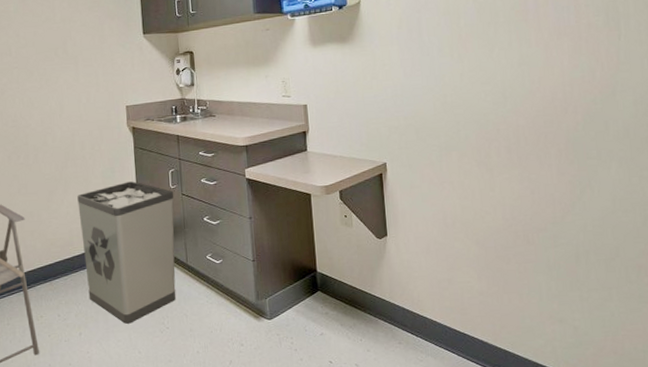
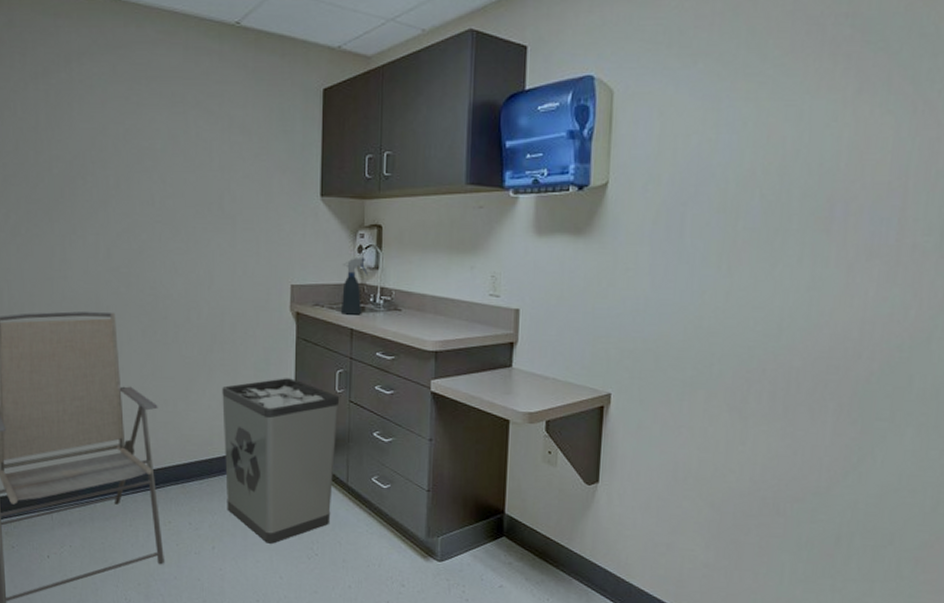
spray bottle: none [165,78,186,125] -> present [340,258,368,315]

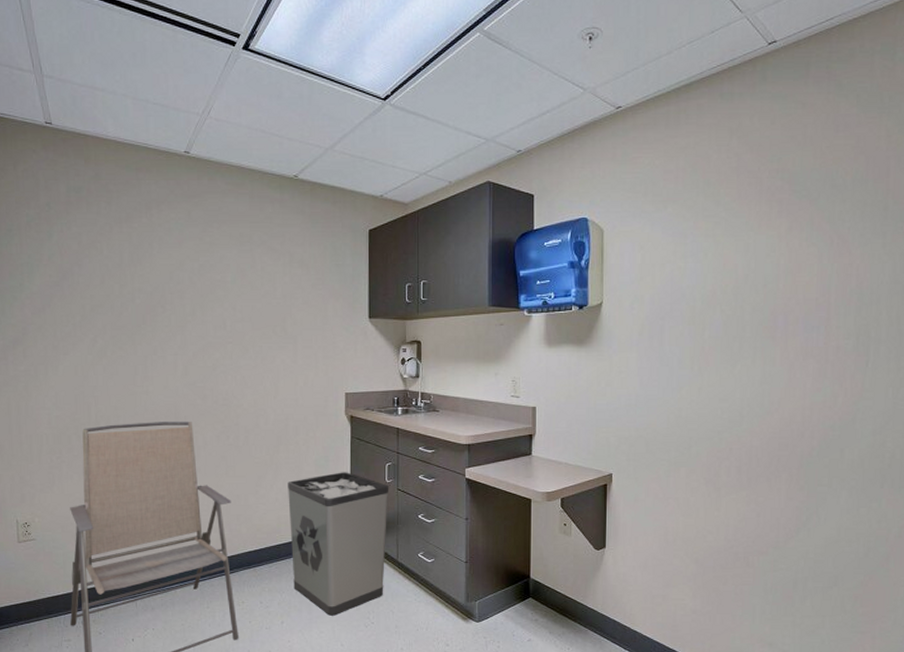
spray bottle: present [340,258,368,315] -> none [388,369,410,416]

